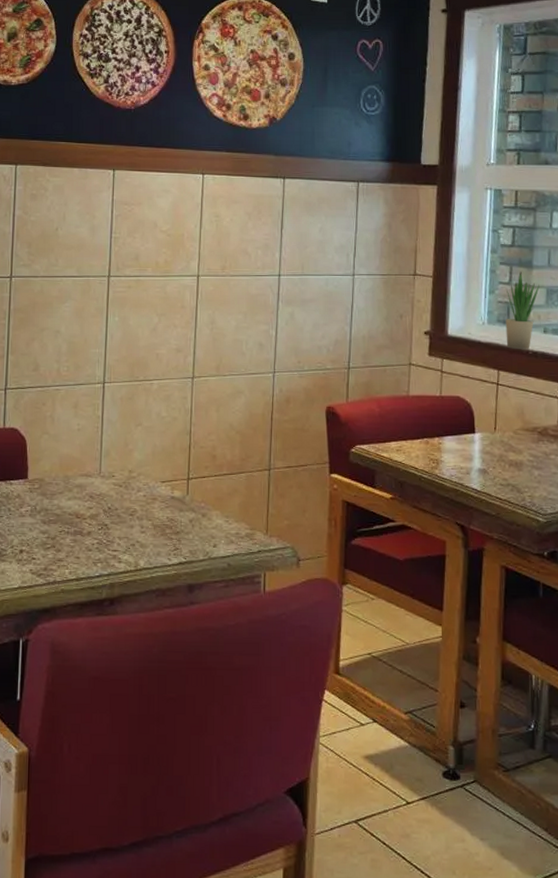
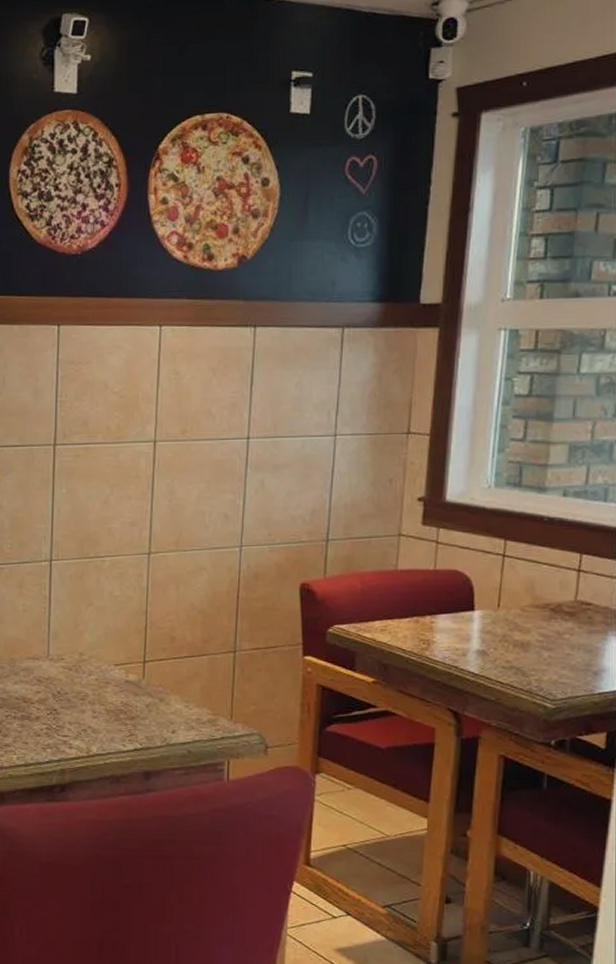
potted plant: present [505,271,540,350] -> none [516,425,560,516]

